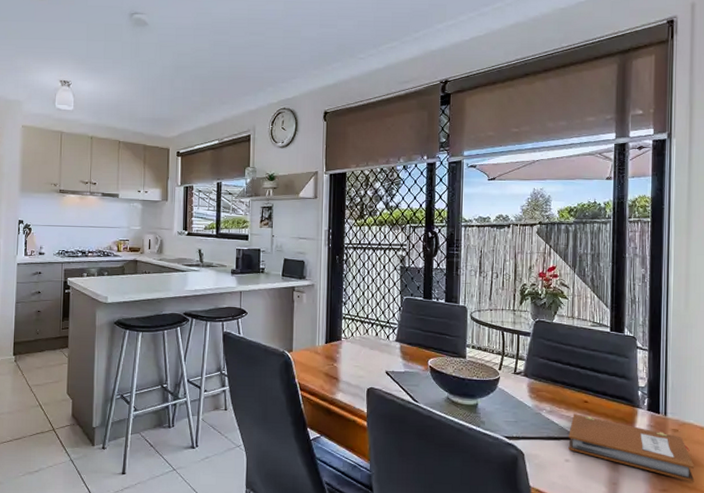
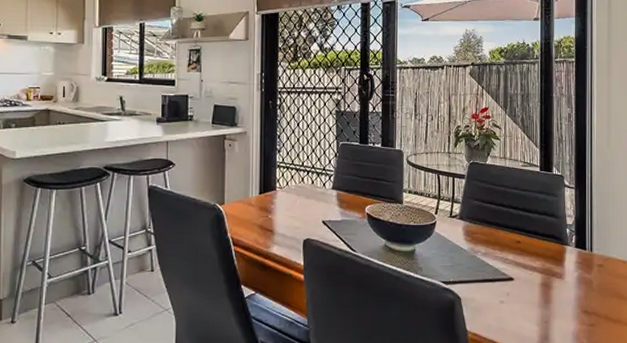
notebook: present [568,414,695,482] -> none [503,255,619,315]

